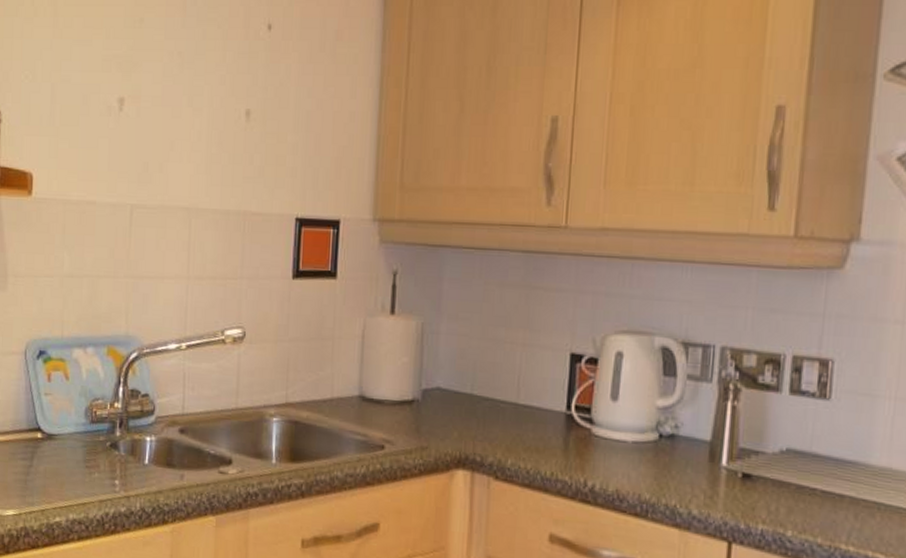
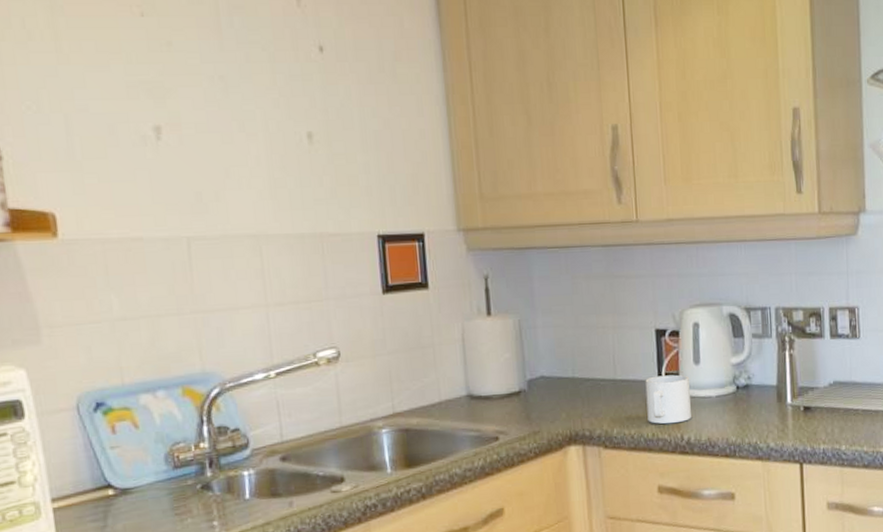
mug: none [548,407,604,466] -> present [645,374,691,424]

